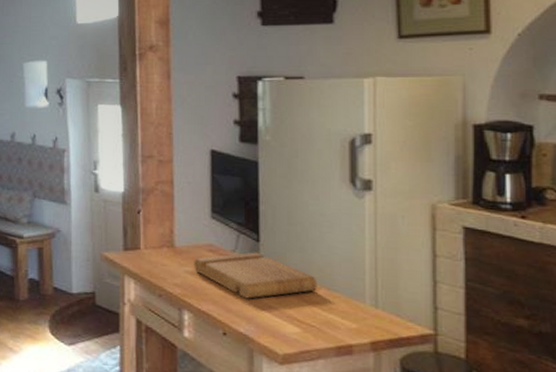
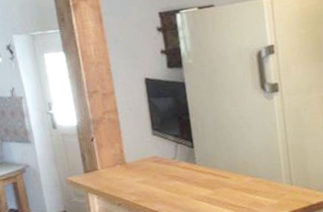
cutting board: present [194,252,318,299] -> none [143,156,244,195]

